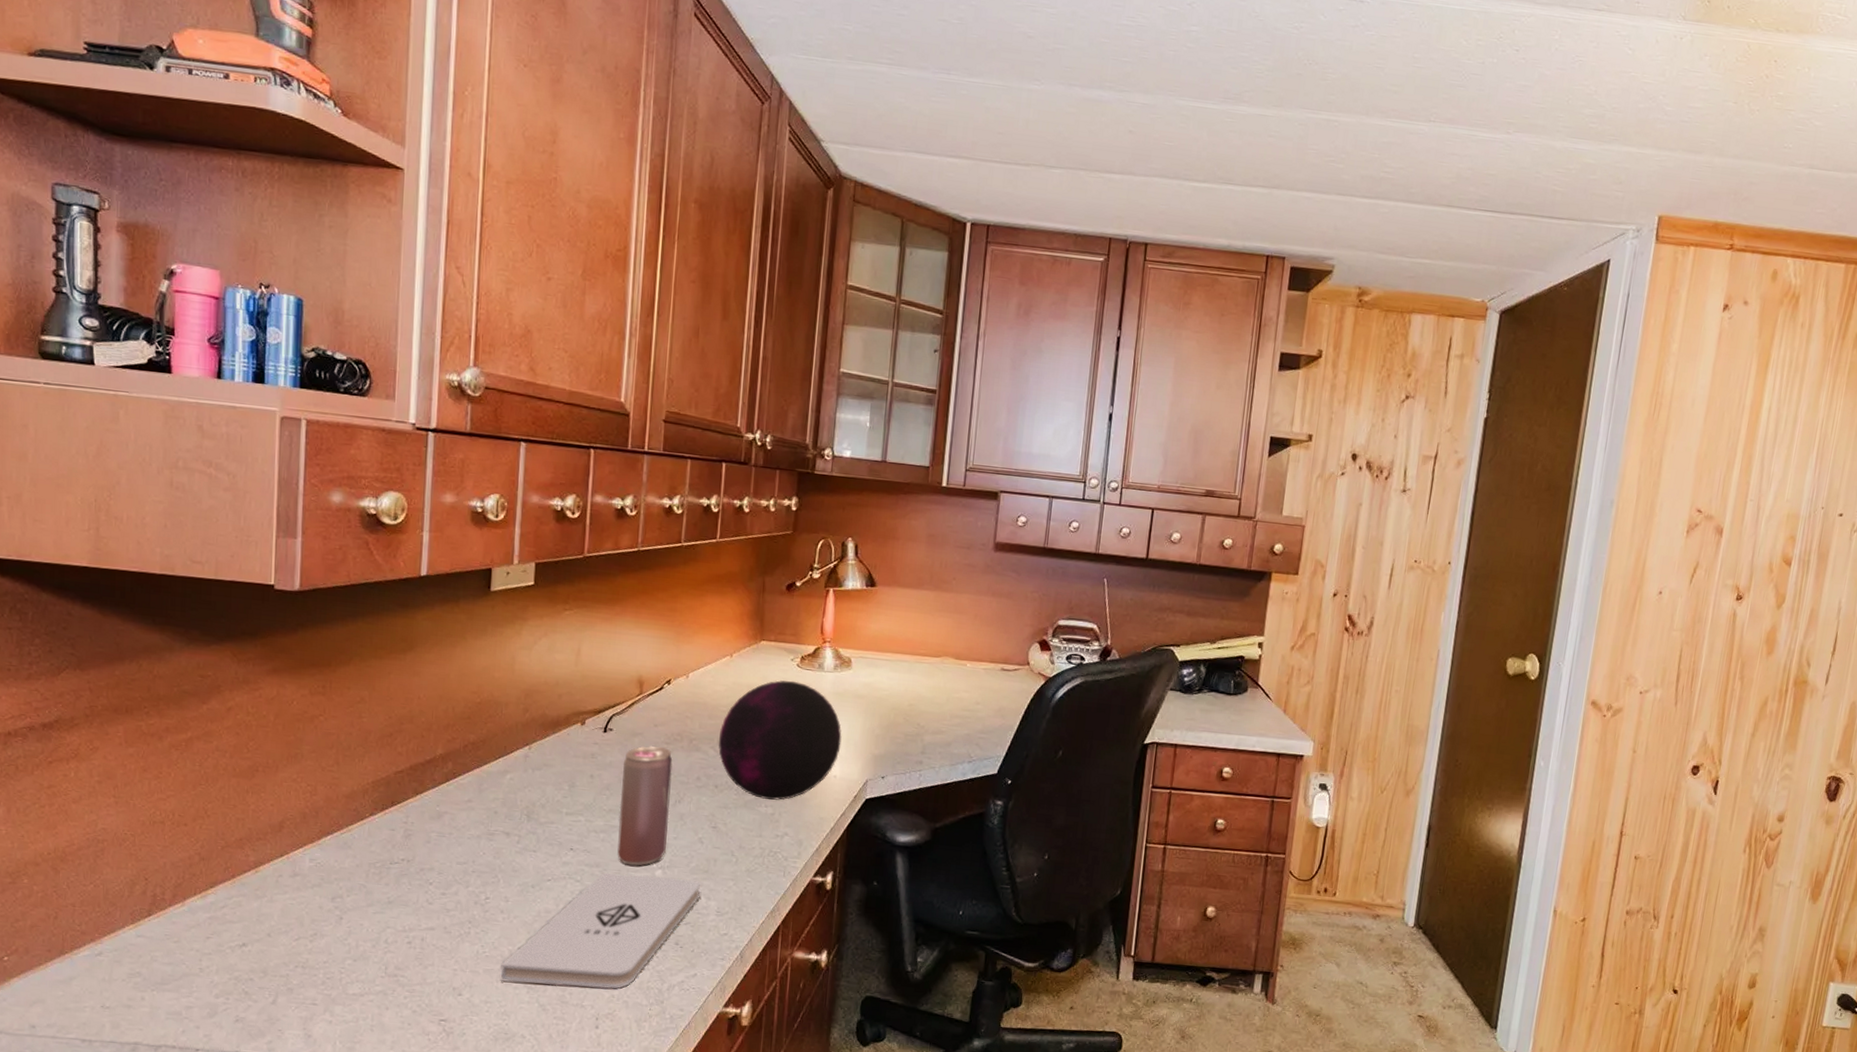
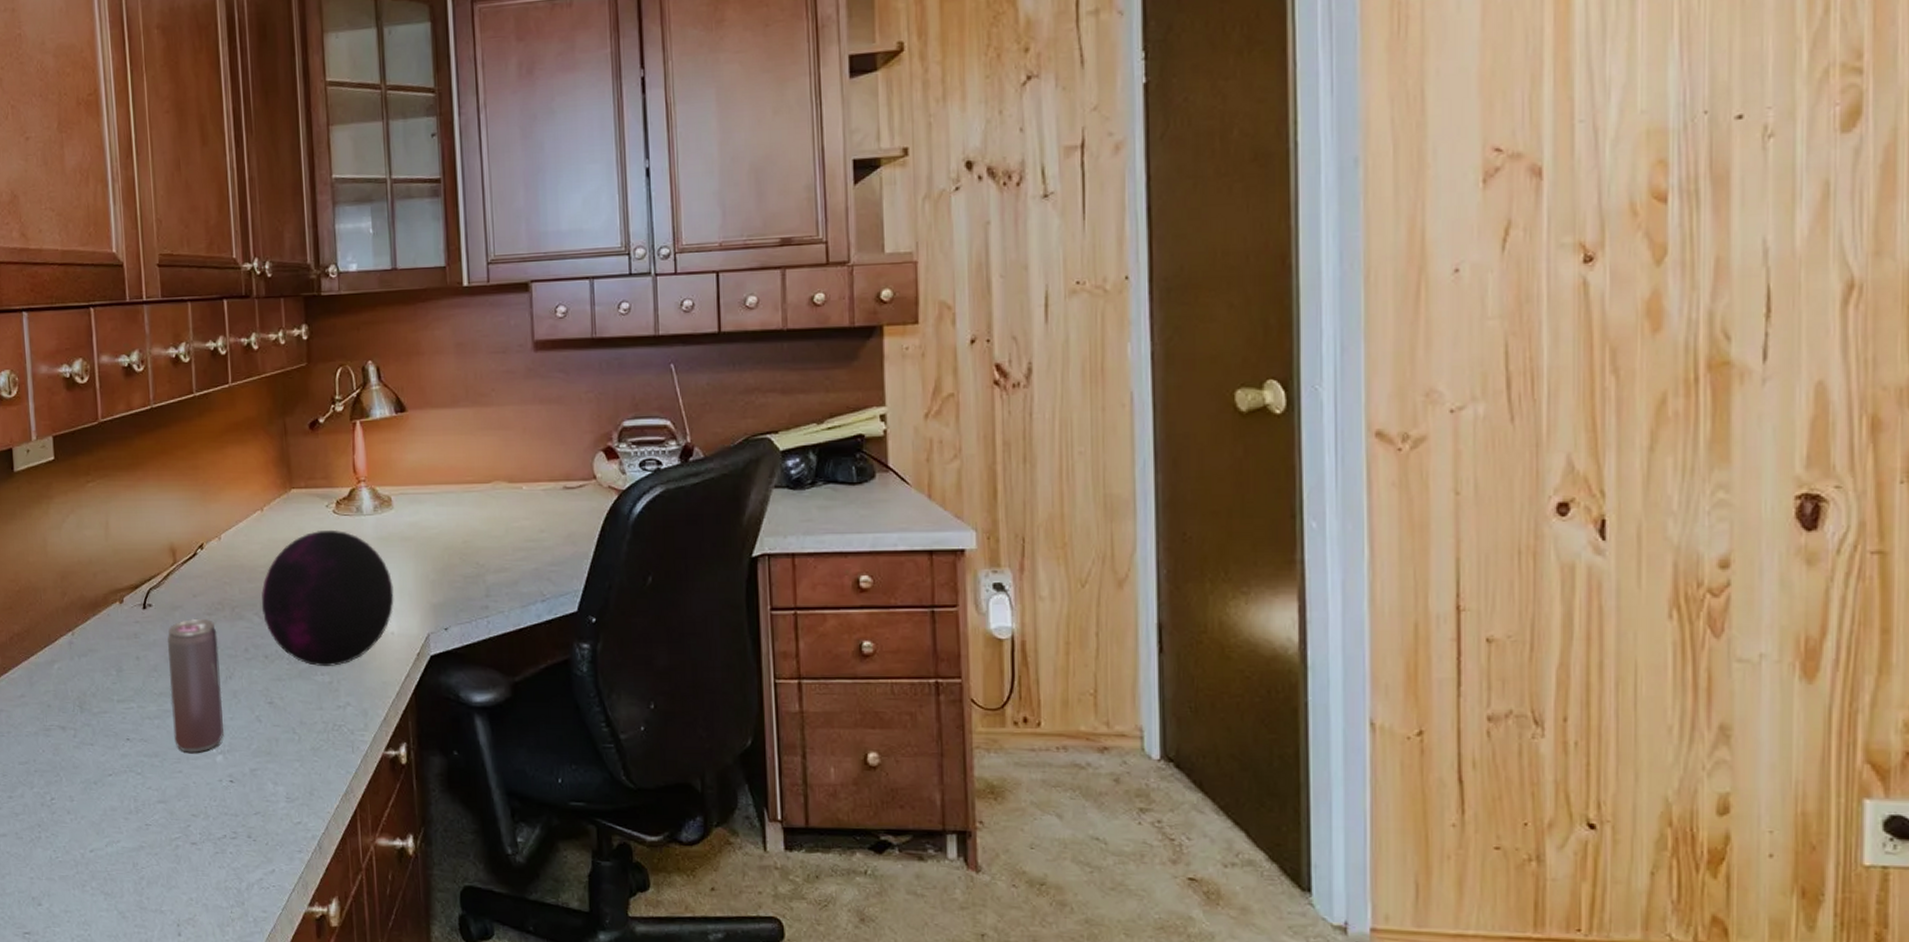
notepad: present [500,872,700,989] -> none [75,761,267,892]

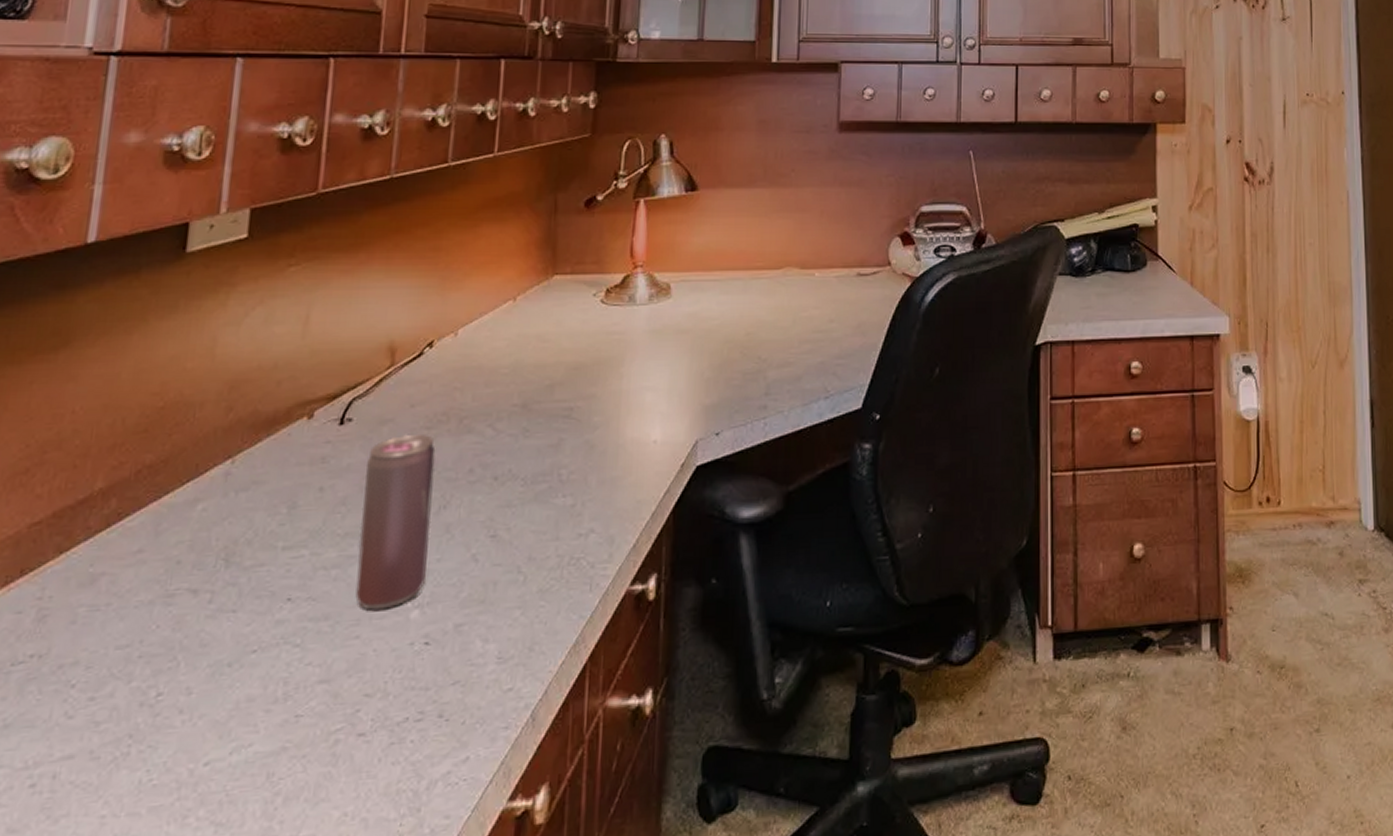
decorative orb: present [261,529,394,666] -> none [498,322,662,486]

